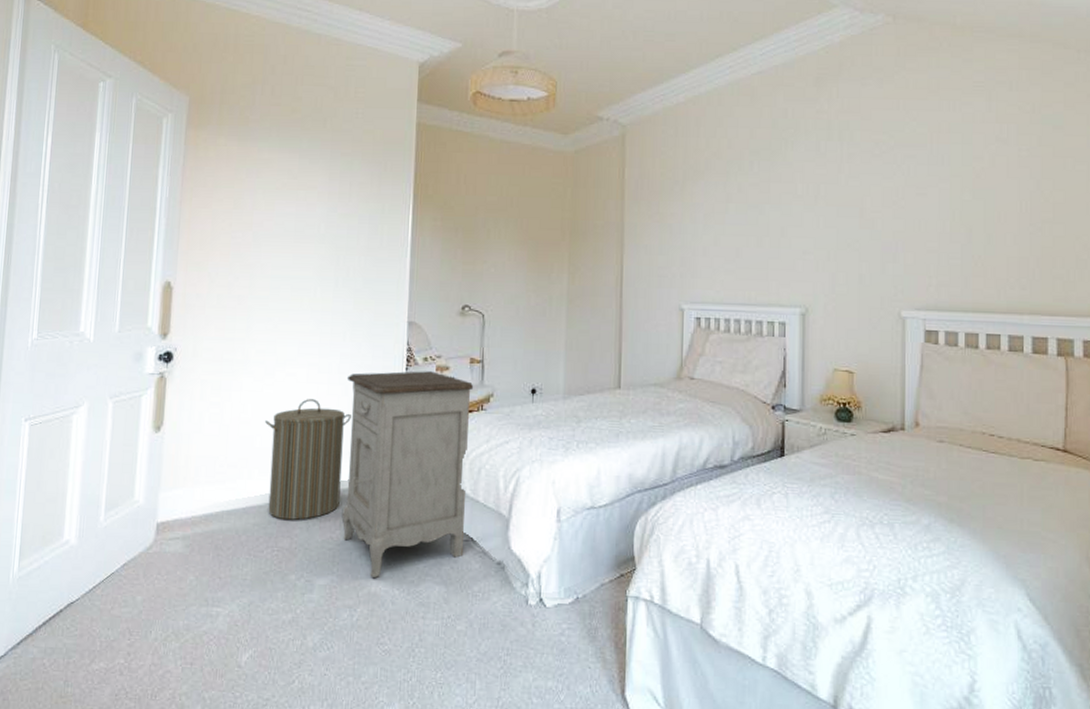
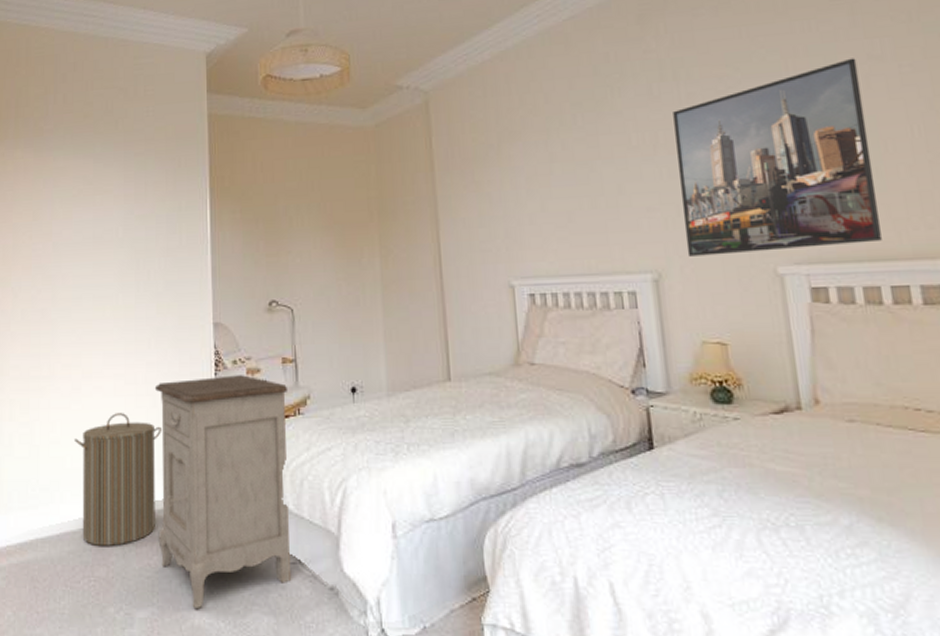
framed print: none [831,138,987,297] -> present [673,58,882,257]

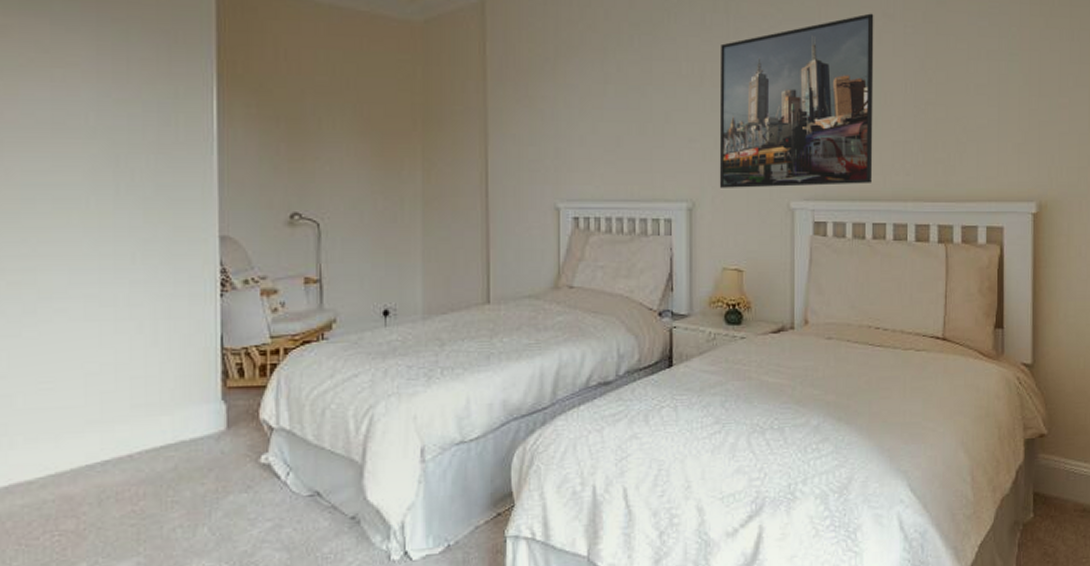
laundry hamper: present [75,413,161,546] -> none [28,341,150,496]
nightstand: present [154,375,290,608] -> none [140,296,311,553]

